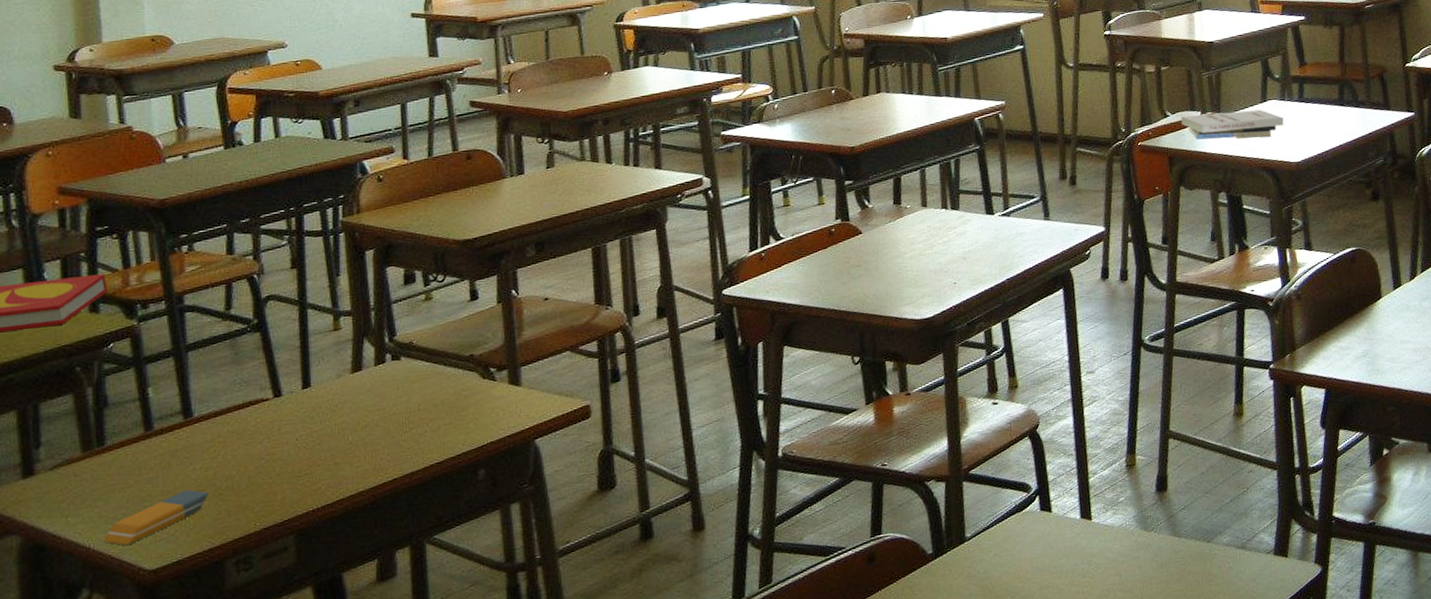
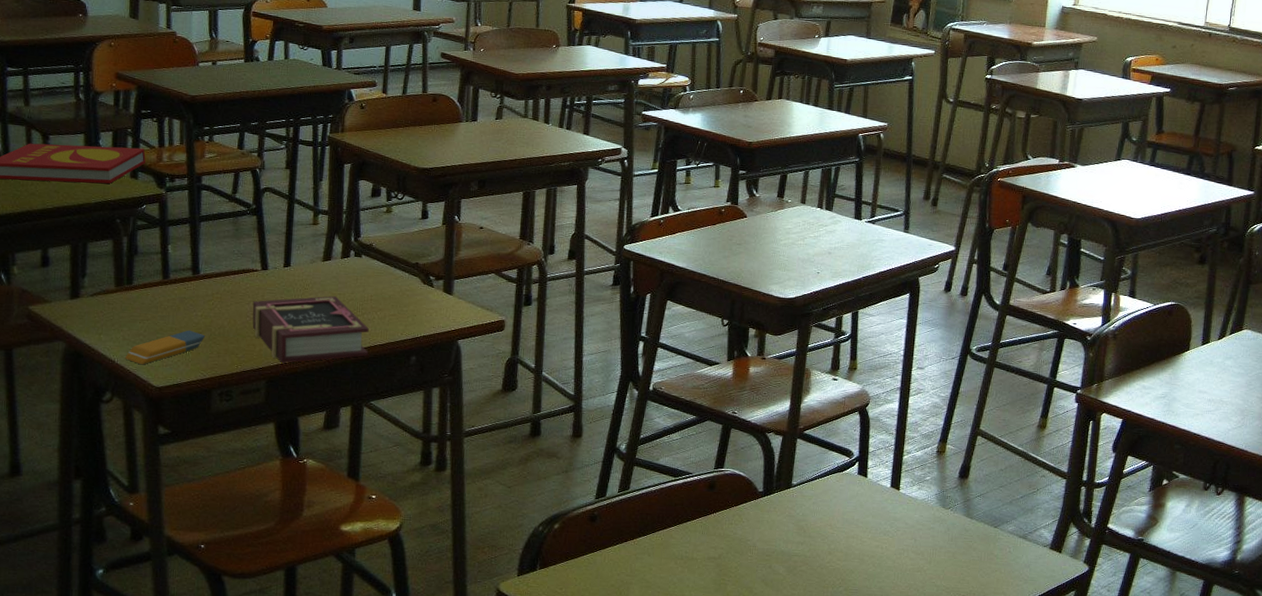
book: none [266,413,424,510] -> present [252,296,369,364]
books: present [1180,109,1284,140] -> none [1039,161,1133,192]

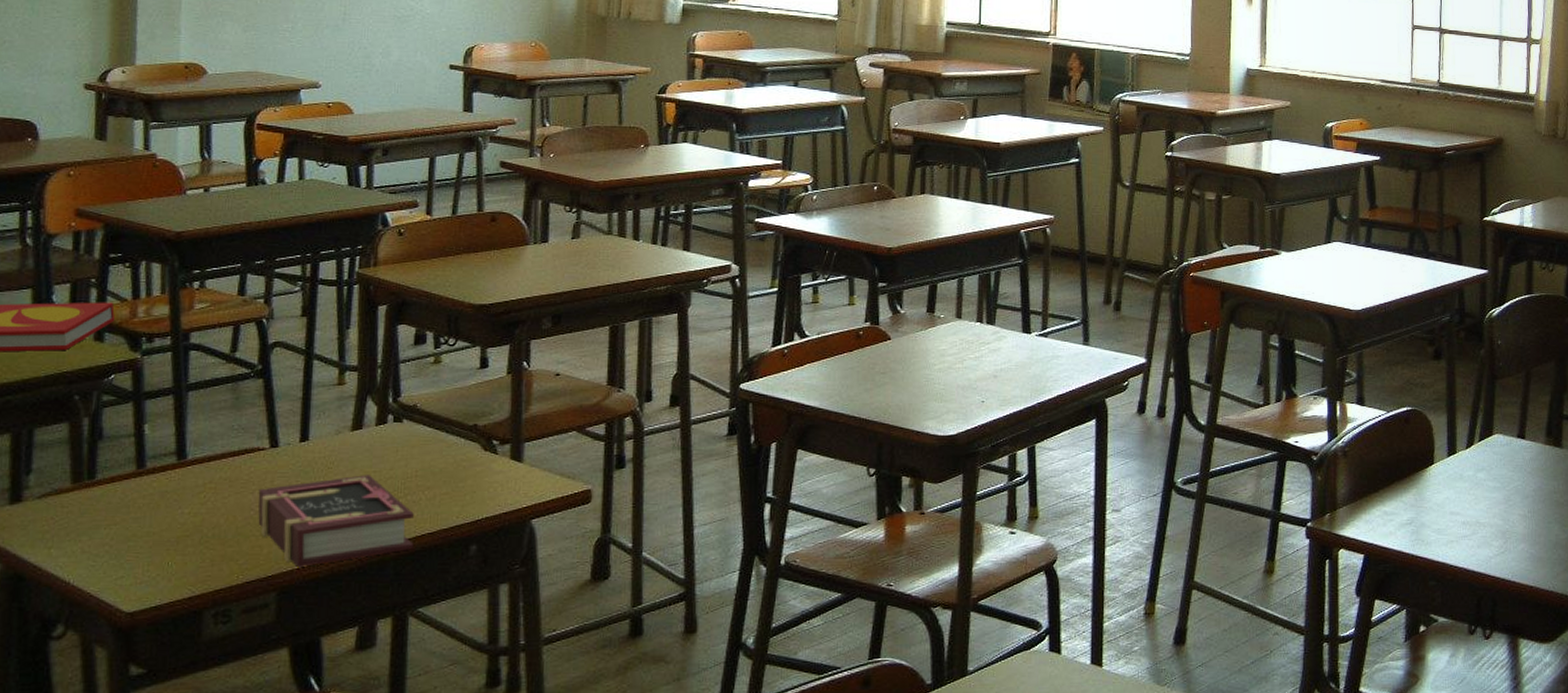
eraser: present [125,330,205,365] -> none [84,533,194,585]

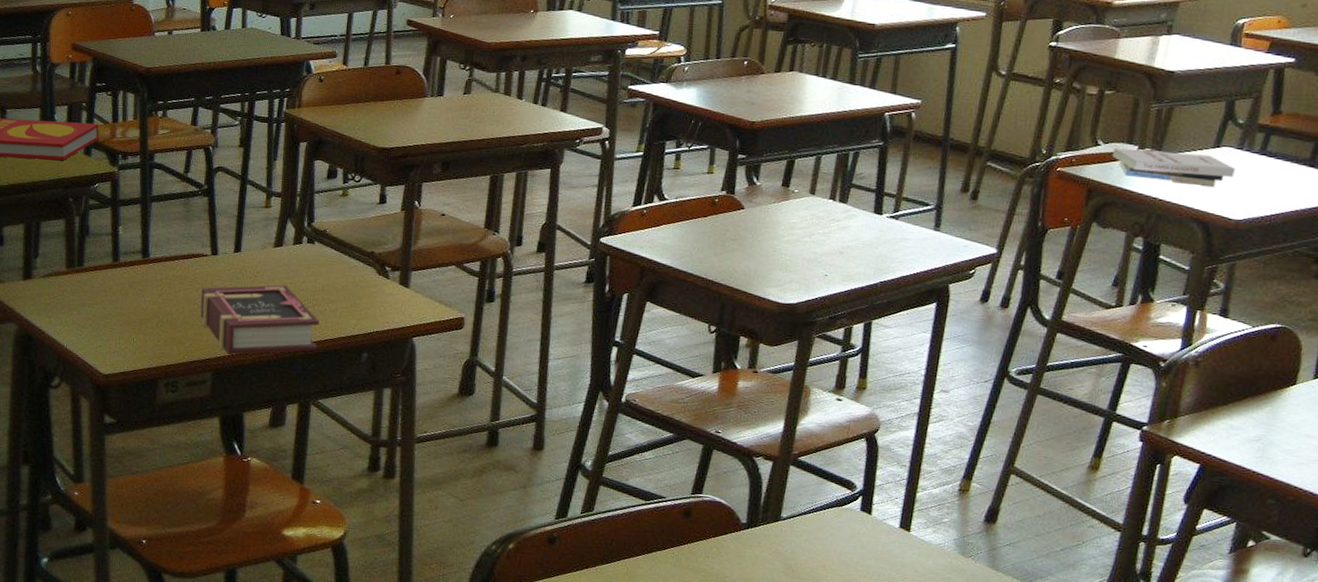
books: none [1238,249,1347,280] -> present [1112,147,1235,187]

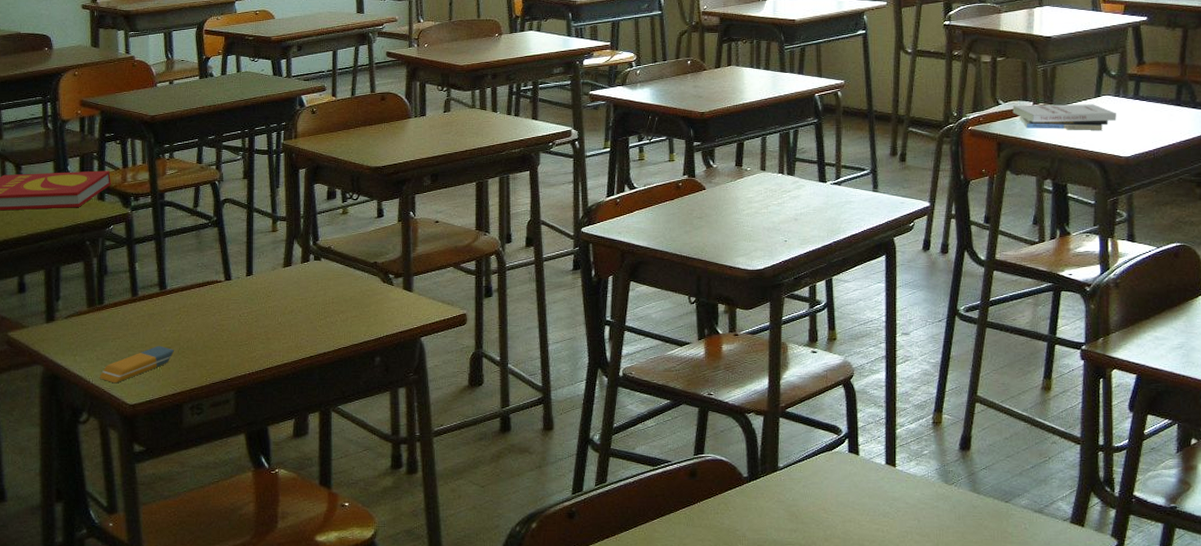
eraser: none [74,316,152,351] -> present [99,345,174,384]
book: present [200,284,319,355] -> none [218,301,333,373]

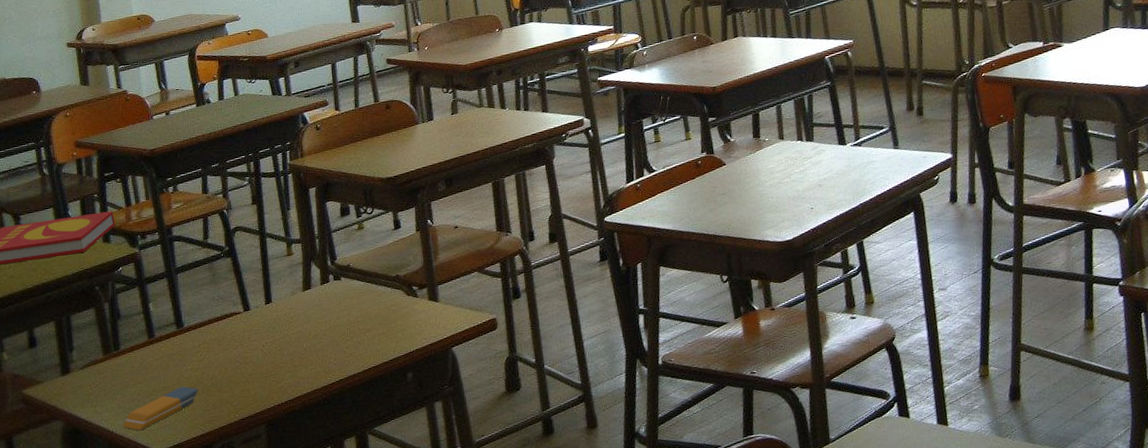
books: present [1012,104,1117,130] -> none [1023,37,1128,69]

